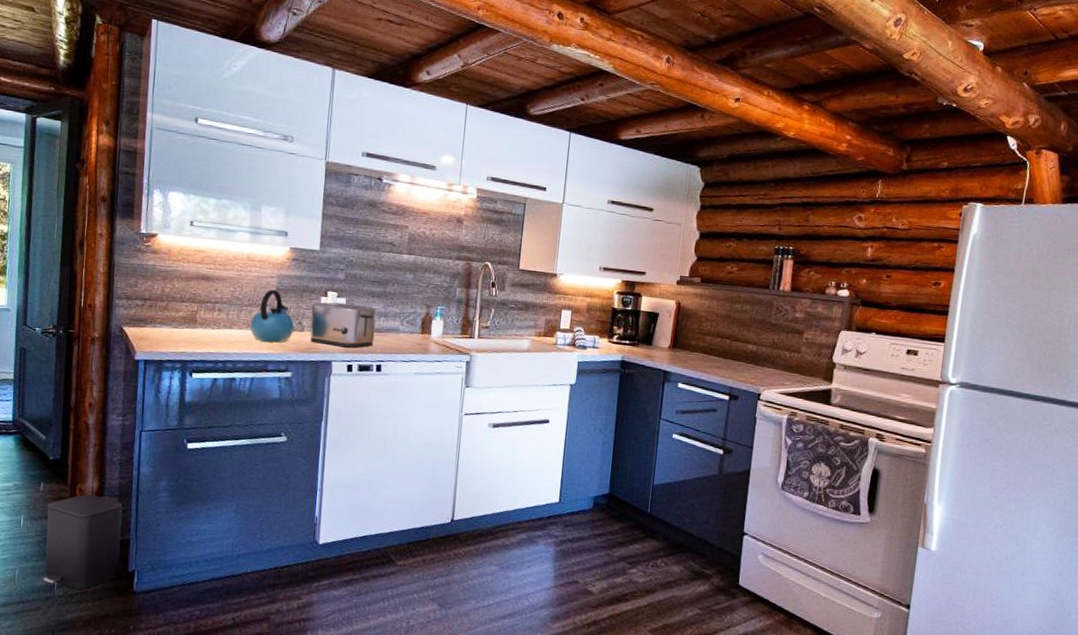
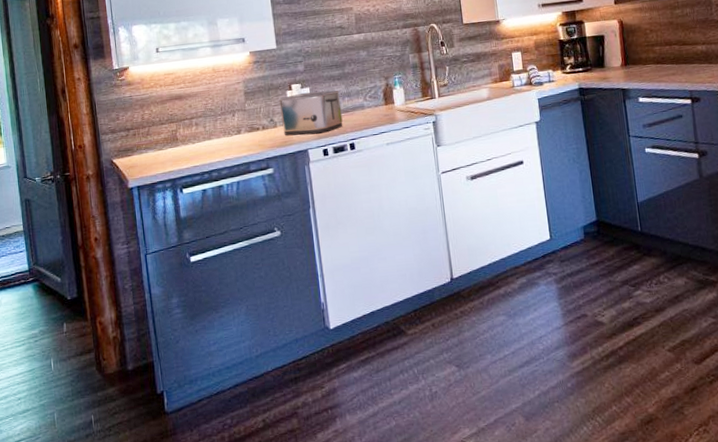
pedal bin: present [43,494,123,590] -> none [73,323,149,422]
kettle: present [250,289,295,343] -> none [226,94,268,145]

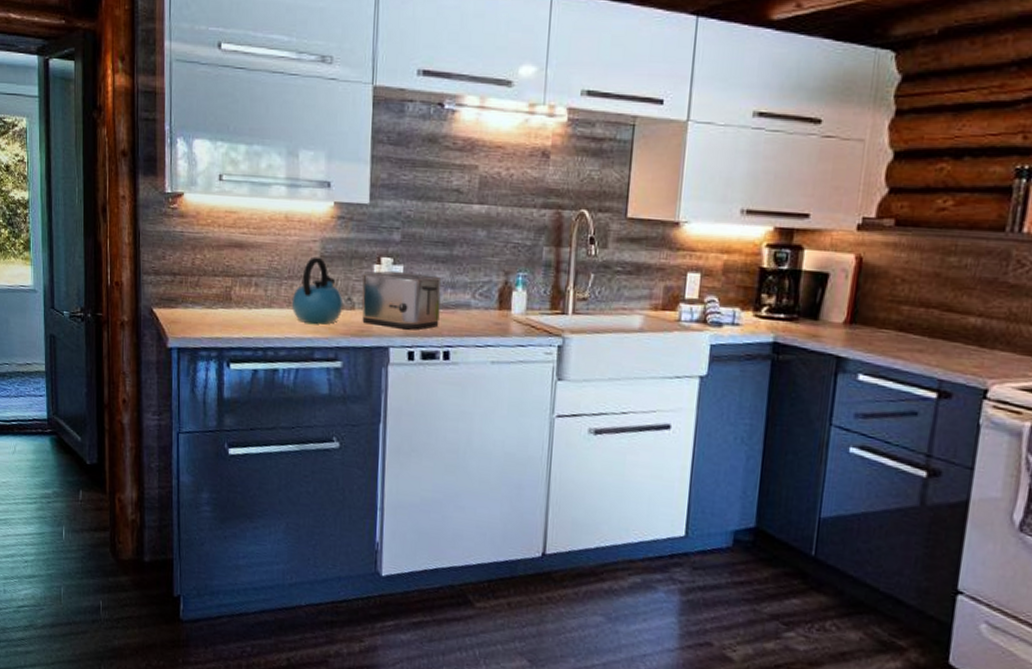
kettle: none [226,94,268,145] -> present [291,256,344,324]

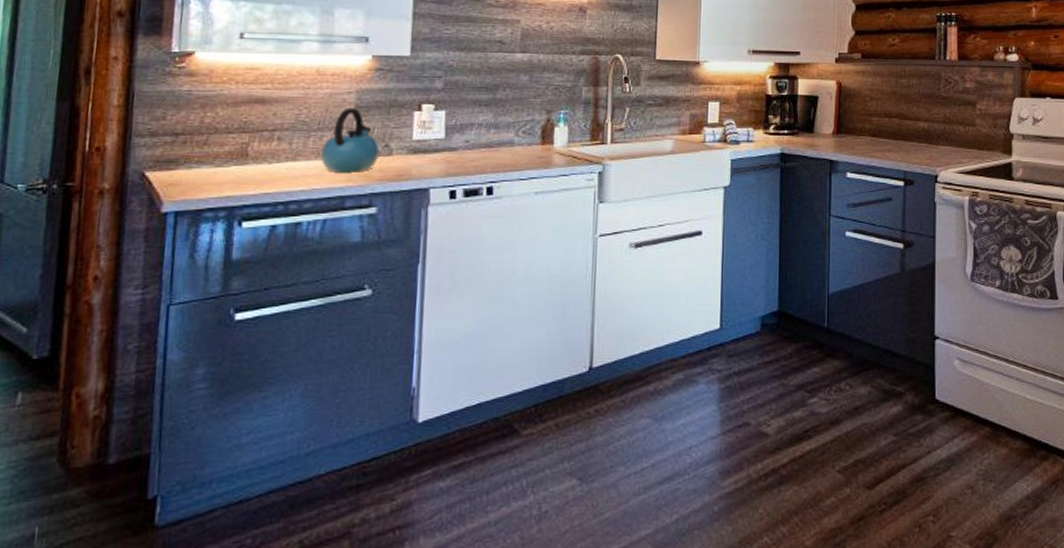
toaster: present [361,270,442,330] -> none [399,116,485,170]

